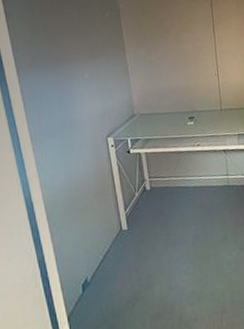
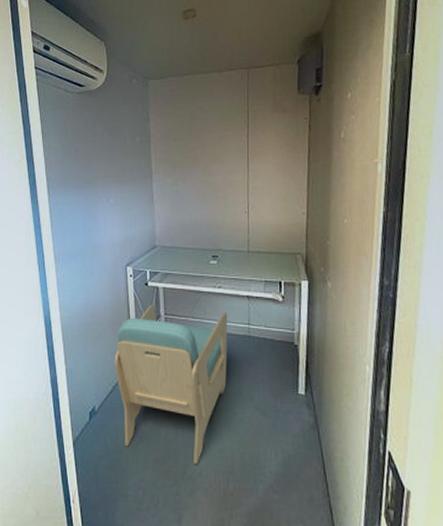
chair: none [102,168,213,312] -> present [114,304,228,465]

